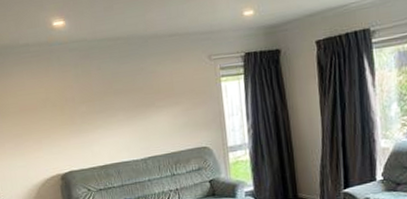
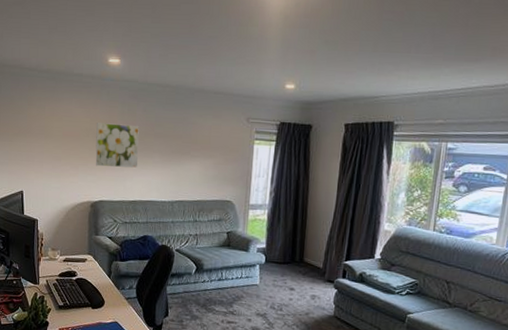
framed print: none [52,86,102,136] -> present [95,123,139,168]

